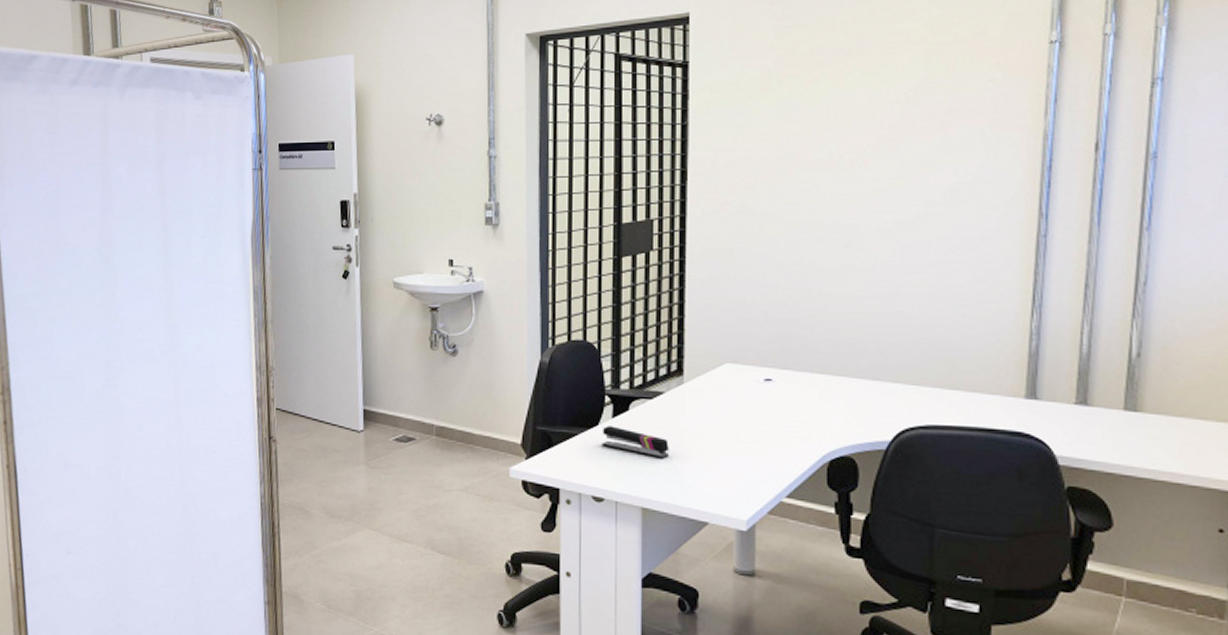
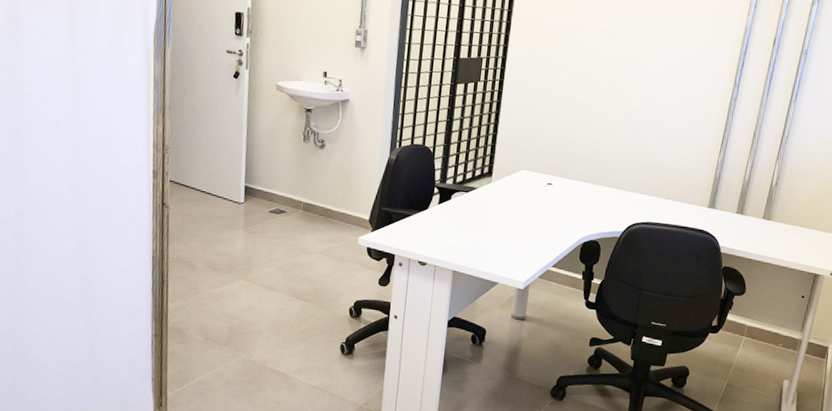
stapler: present [601,426,669,459] -> none [429,210,477,236]

